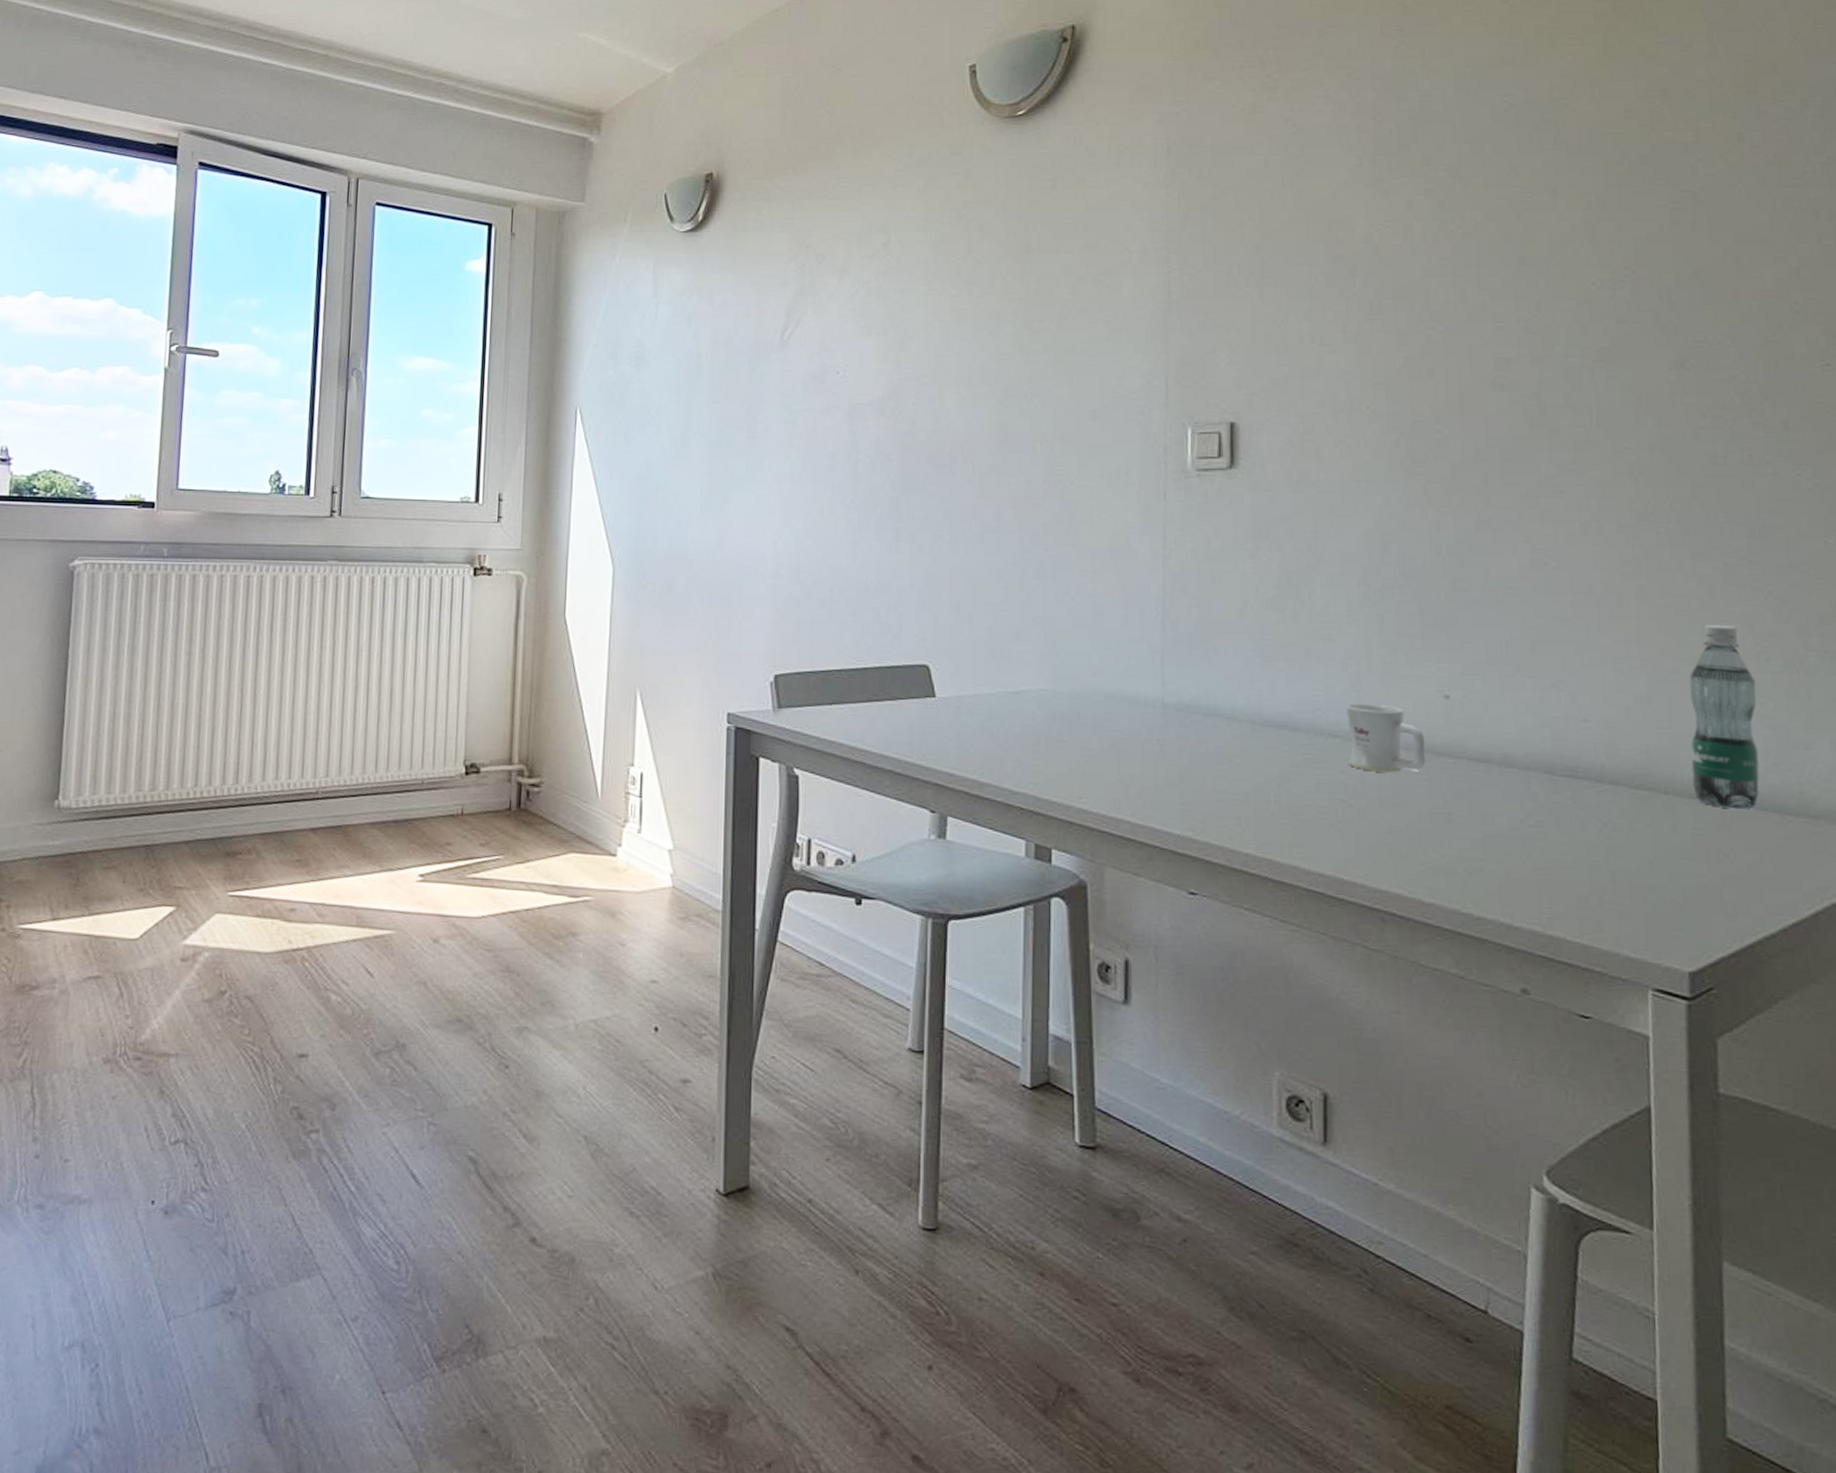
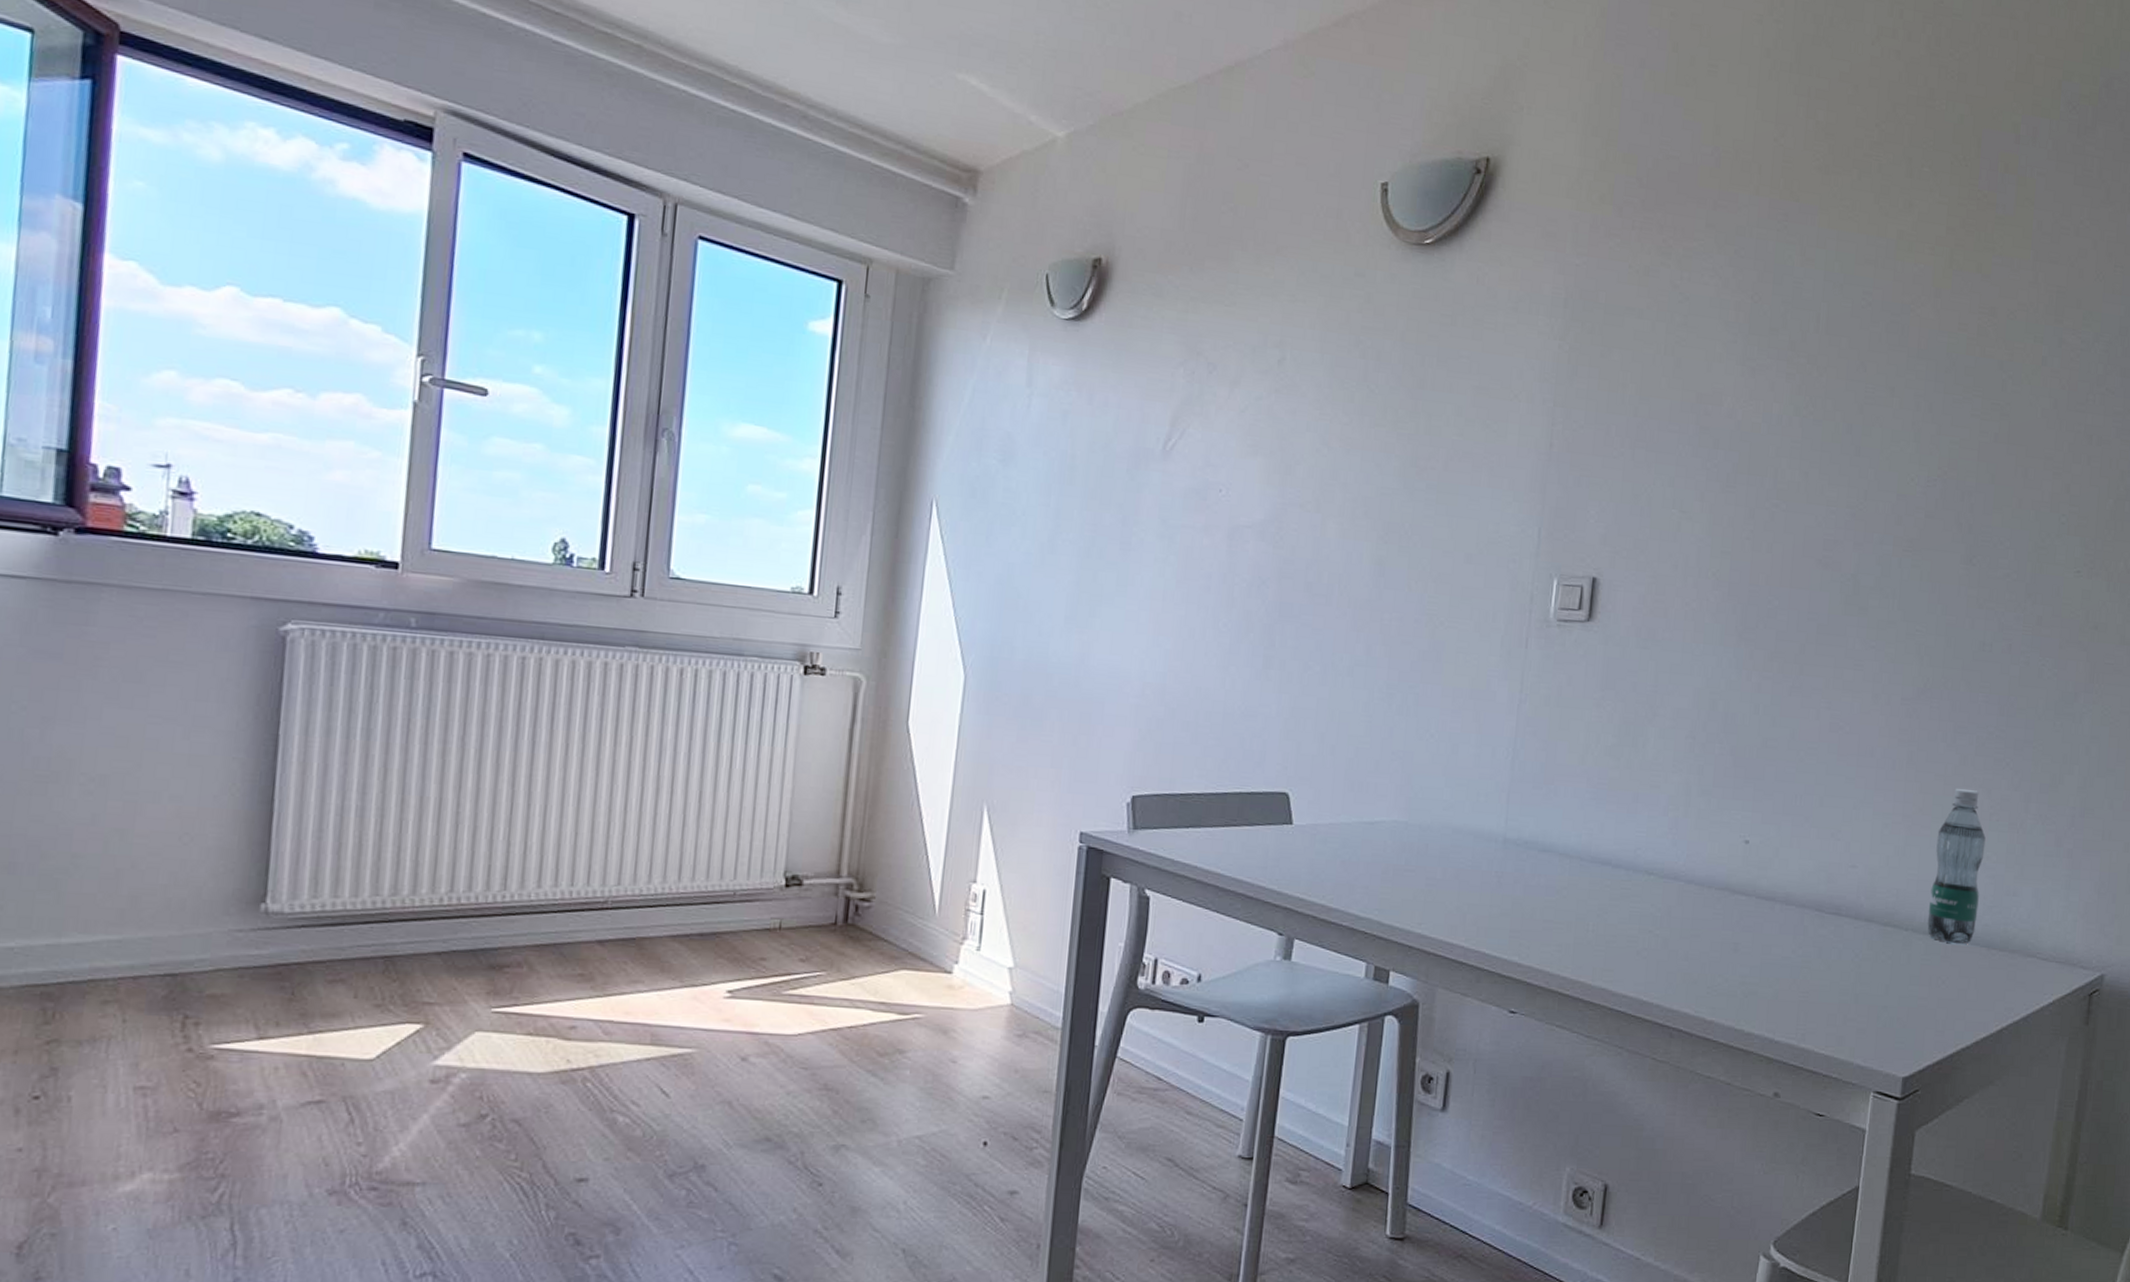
mug: present [1345,703,1426,773] -> none [1659,844,1725,907]

